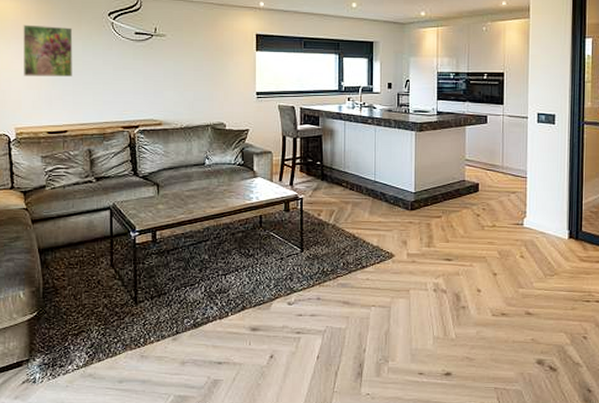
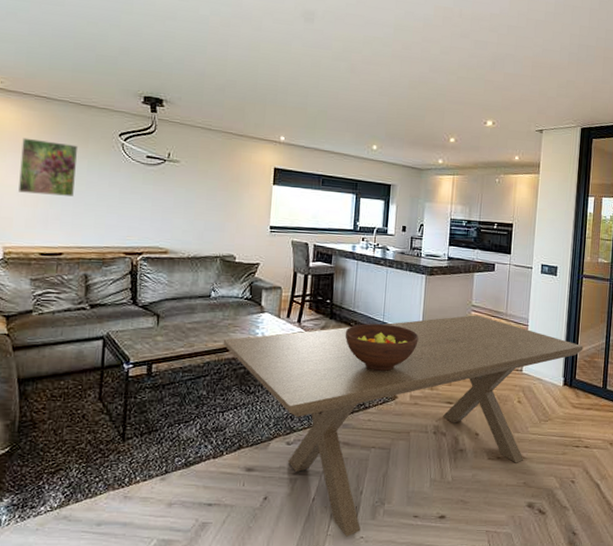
dining table: none [220,169,589,393] -> present [223,315,584,537]
fruit bowl: none [337,182,412,230] -> present [345,323,419,371]

